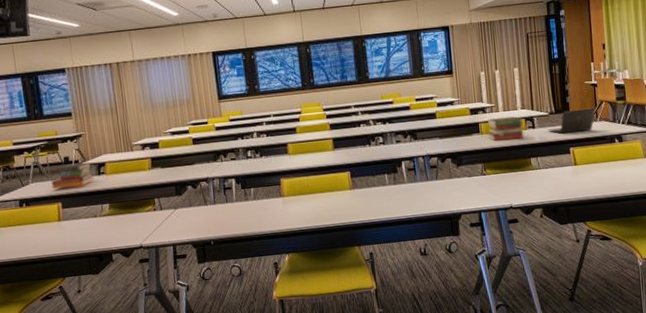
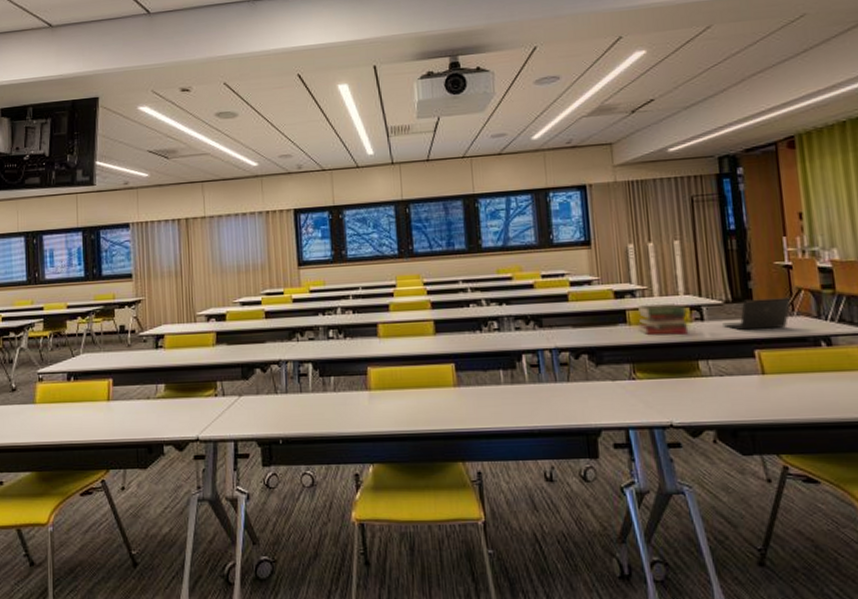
books: present [52,162,94,190] -> none [104,332,151,363]

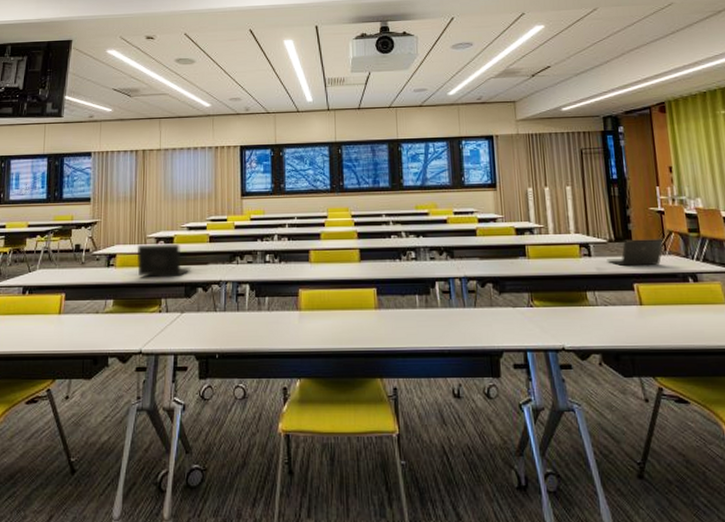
laptop: none [186,321,247,359] -> present [136,243,191,277]
books: present [637,303,689,336] -> none [534,240,579,269]

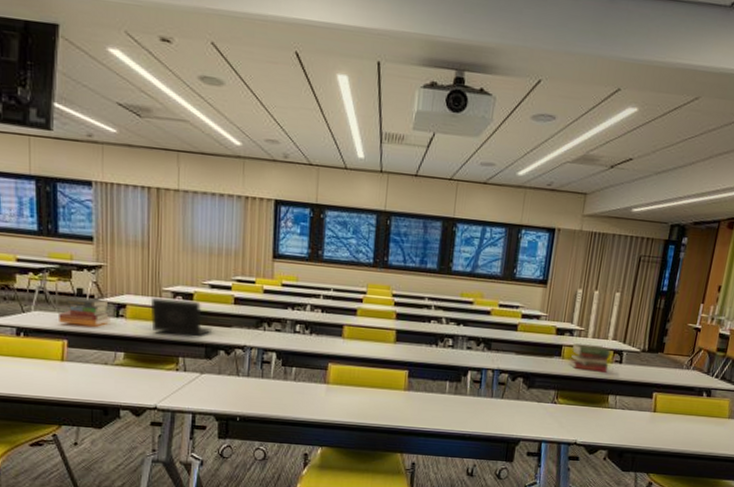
books: none [59,252,102,279] -> present [59,297,110,326]
books: none [534,240,579,269] -> present [568,343,611,374]
laptop: present [607,239,664,266] -> none [635,351,692,378]

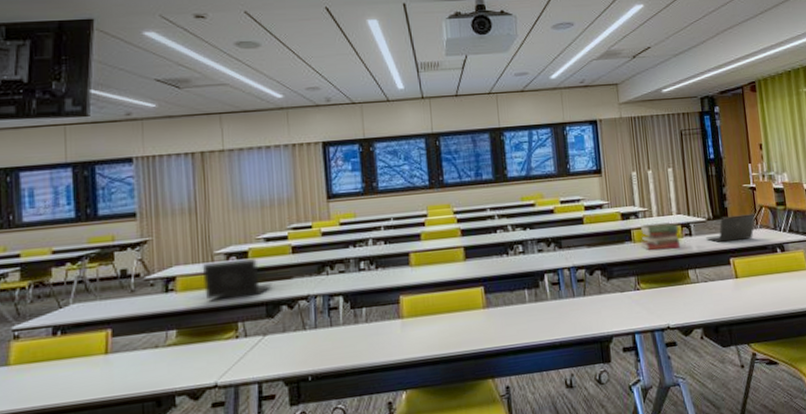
books: present [59,297,110,326] -> none [101,276,159,312]
laptop: none [635,351,692,378] -> present [706,214,756,242]

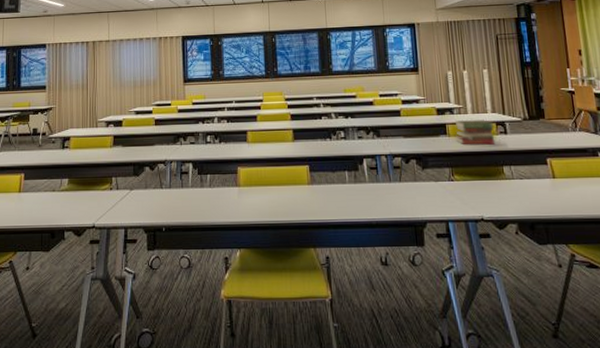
laptop: present [202,258,272,300] -> none [89,127,139,158]
laptop: present [706,214,756,242] -> none [521,117,575,142]

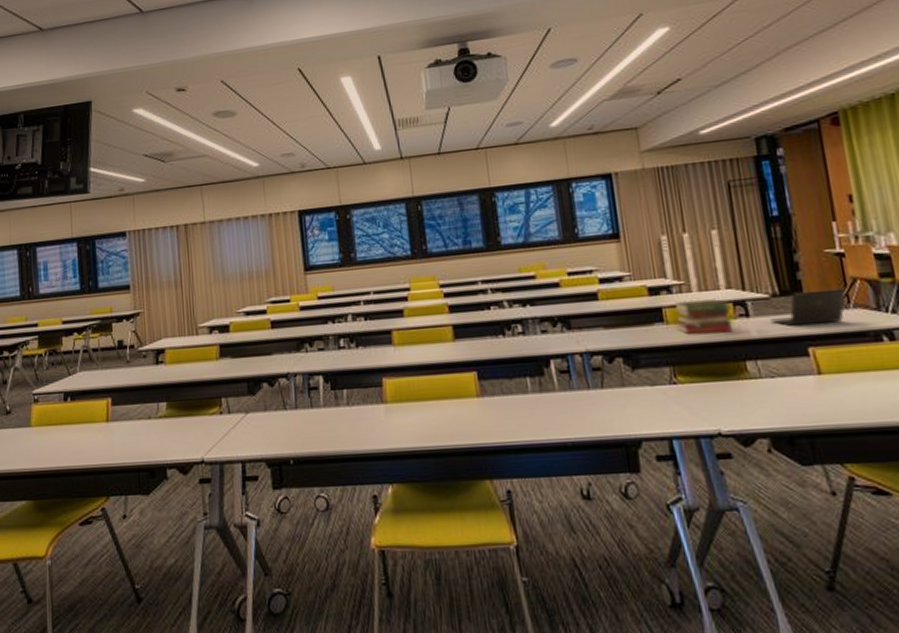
laptop: none [521,117,575,142] -> present [770,288,846,326]

